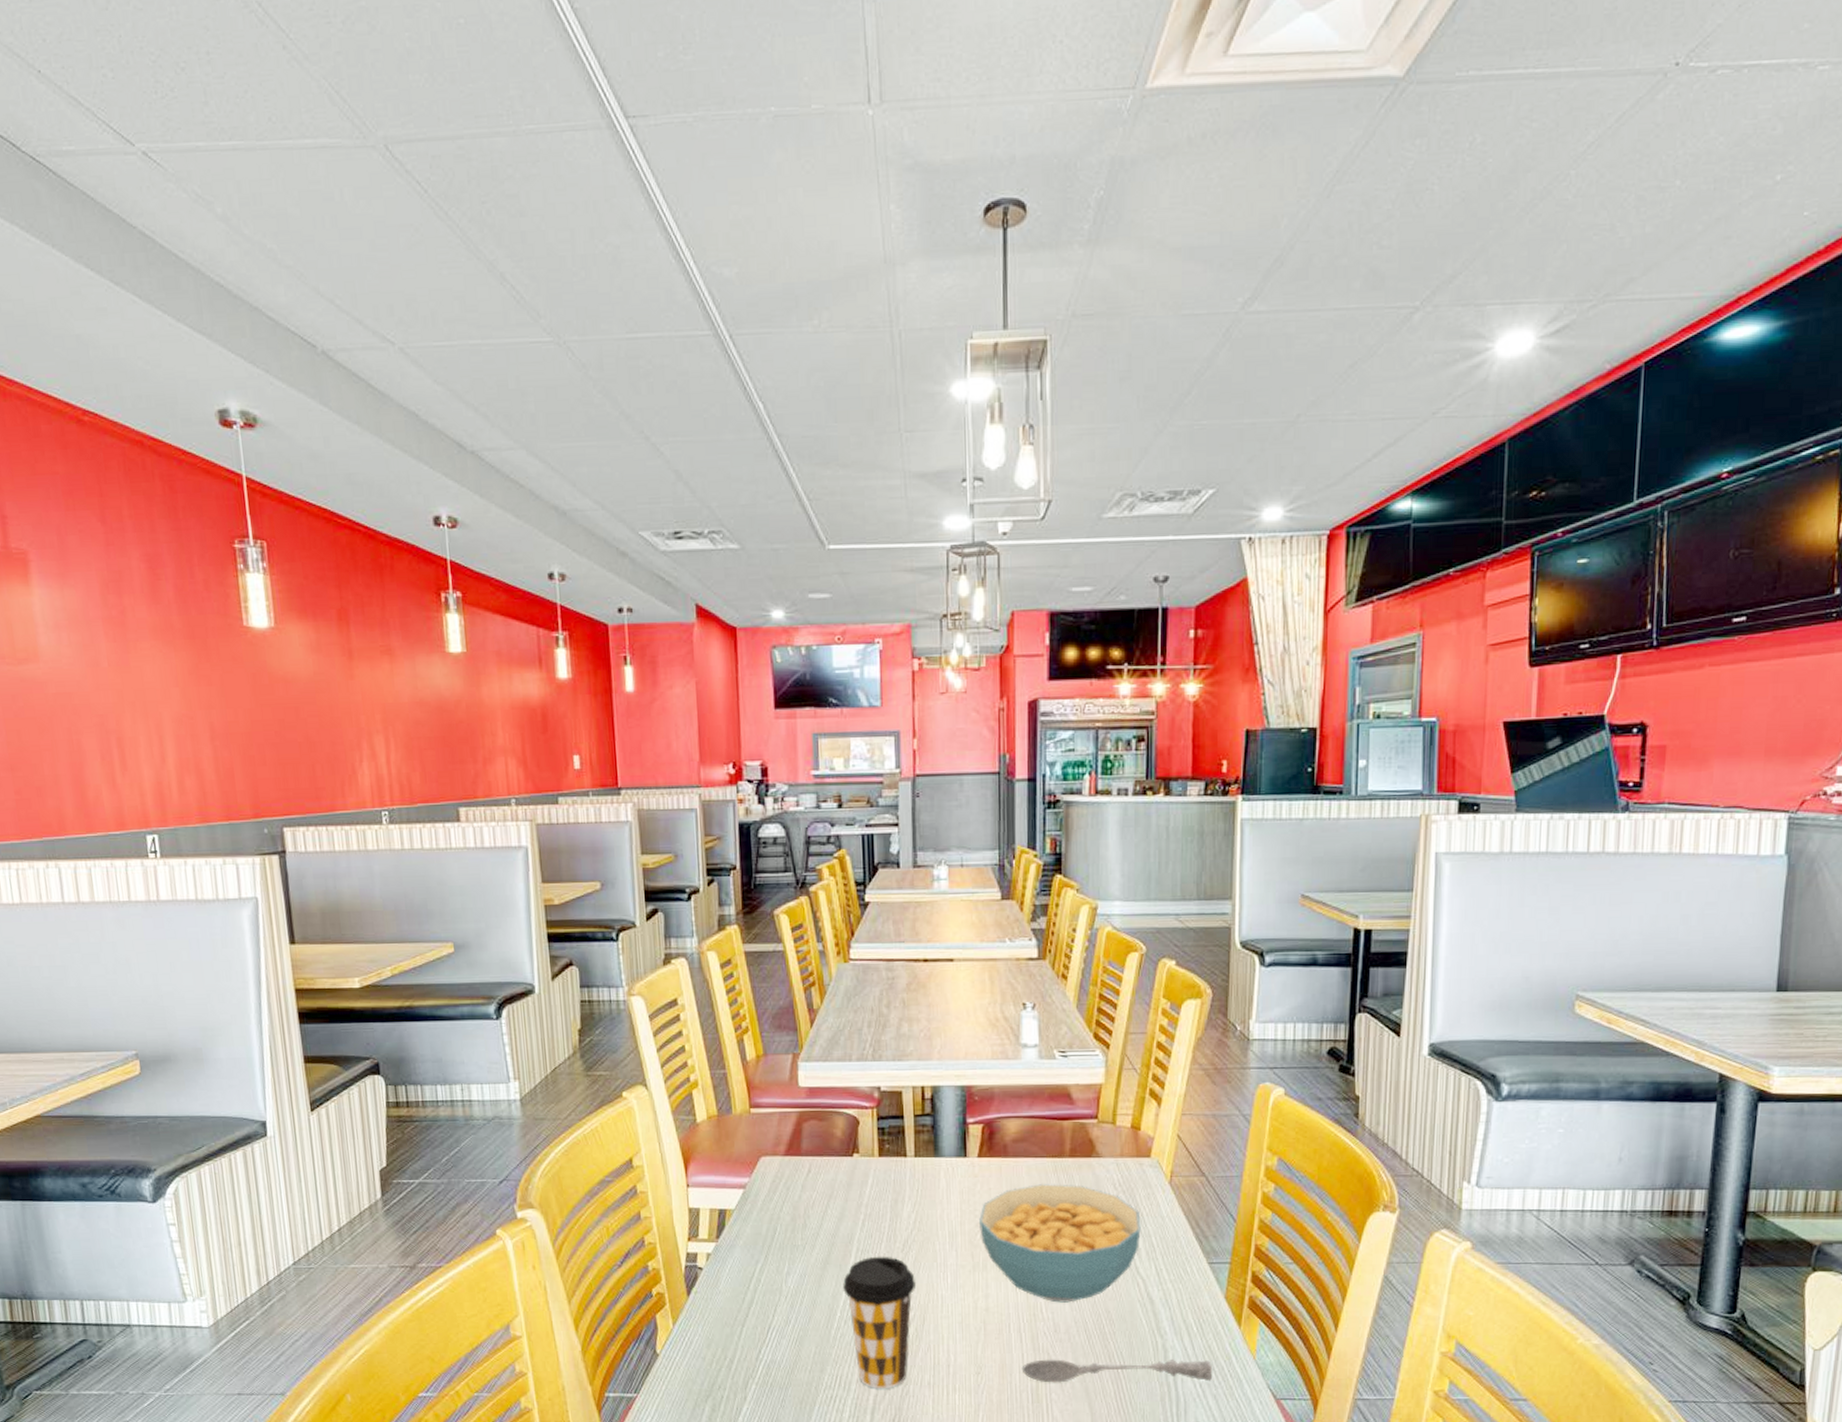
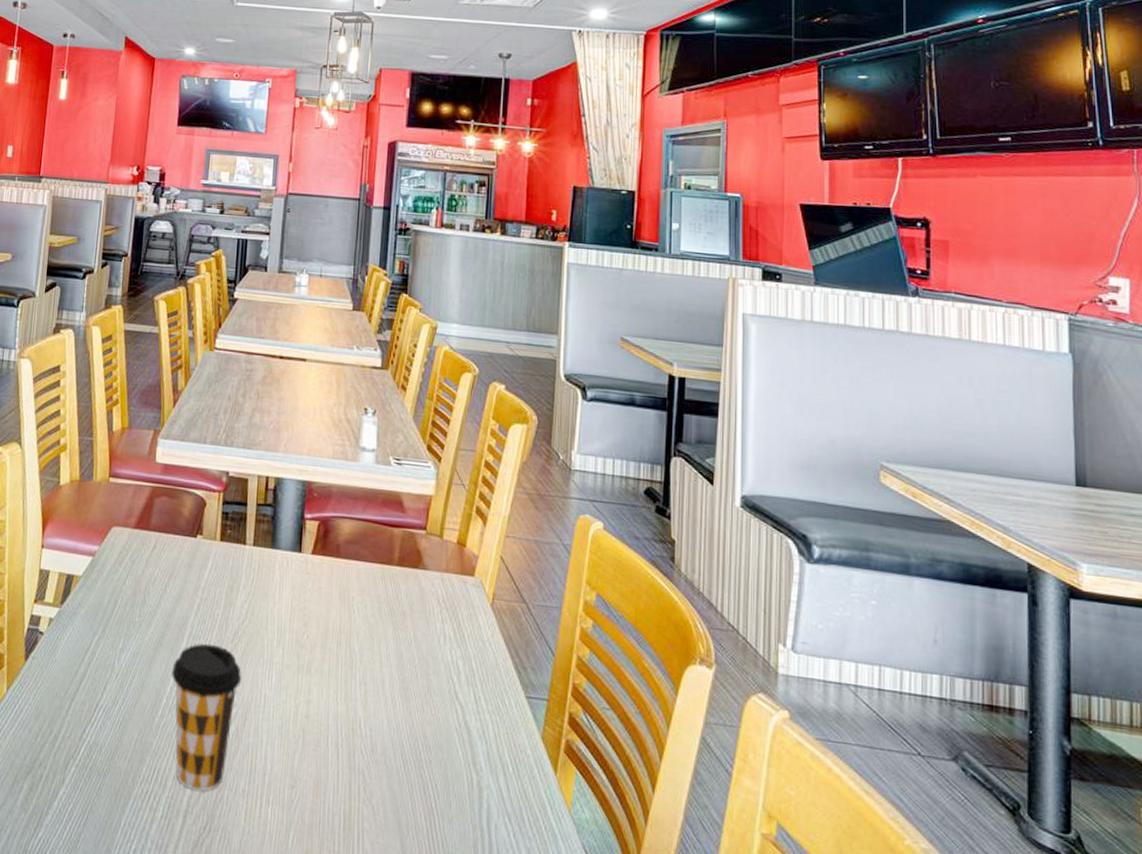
cereal bowl: present [979,1184,1141,1303] -> none [307,589,462,721]
soupspoon: present [1021,1359,1213,1383] -> none [336,781,528,832]

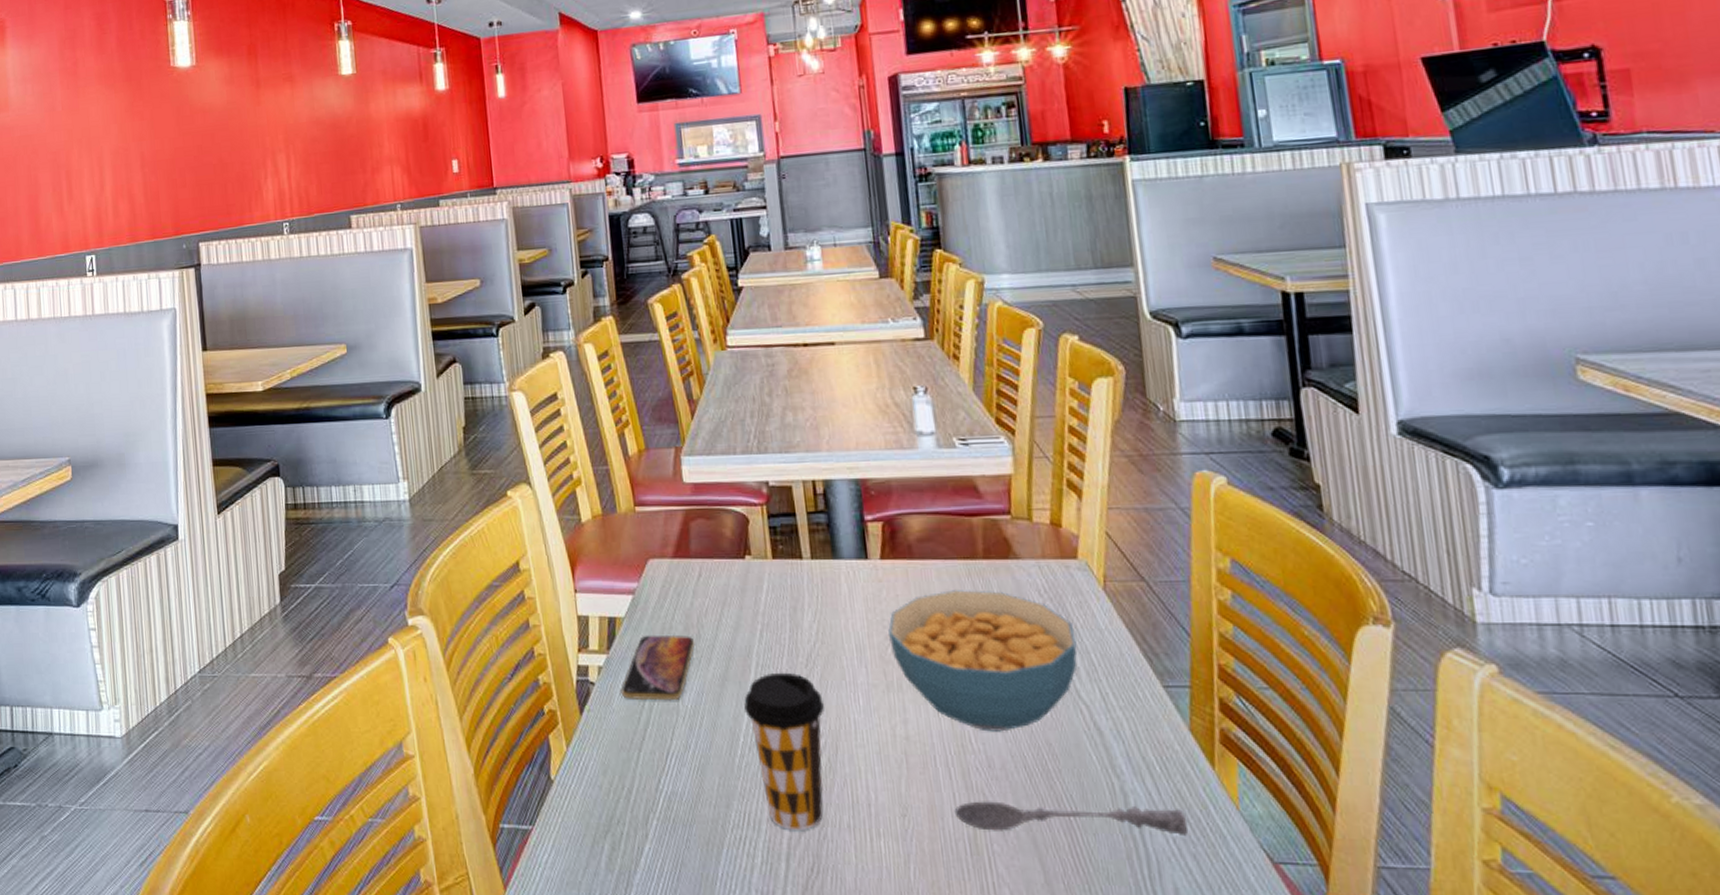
smartphone: none [66,595,140,658] -> present [621,634,695,701]
cereal bowl: none [307,589,462,721] -> present [888,590,1077,732]
soupspoon: none [336,781,528,832] -> present [954,801,1189,837]

